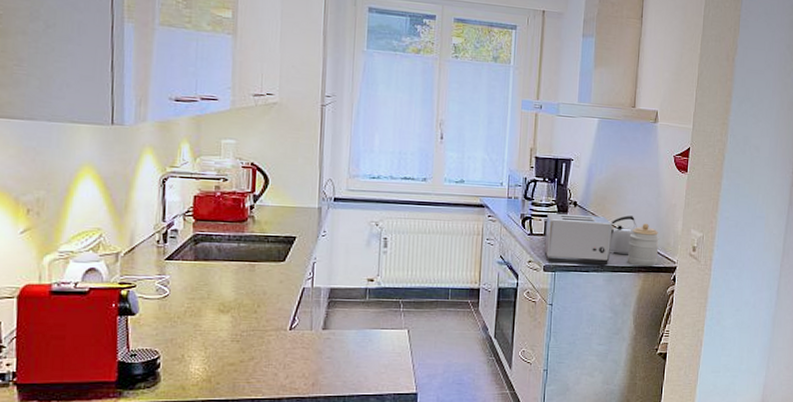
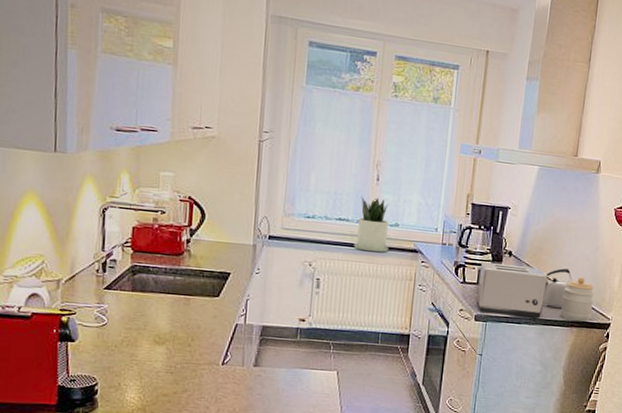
planter: none [420,155,455,209] -> present [354,197,389,253]

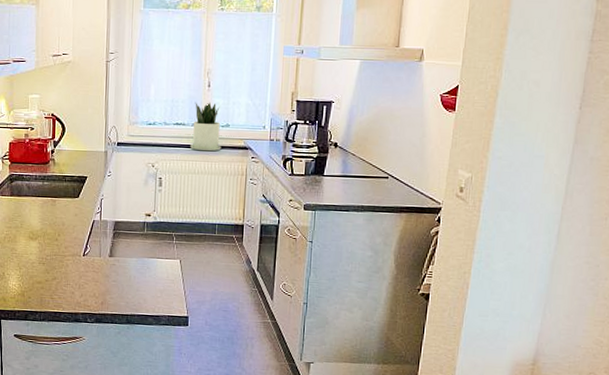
toaster: present [476,261,548,318] -> none [304,154,375,205]
kettle: present [542,268,573,308] -> none [370,156,400,194]
jar: present [560,277,595,322] -> none [388,163,423,207]

